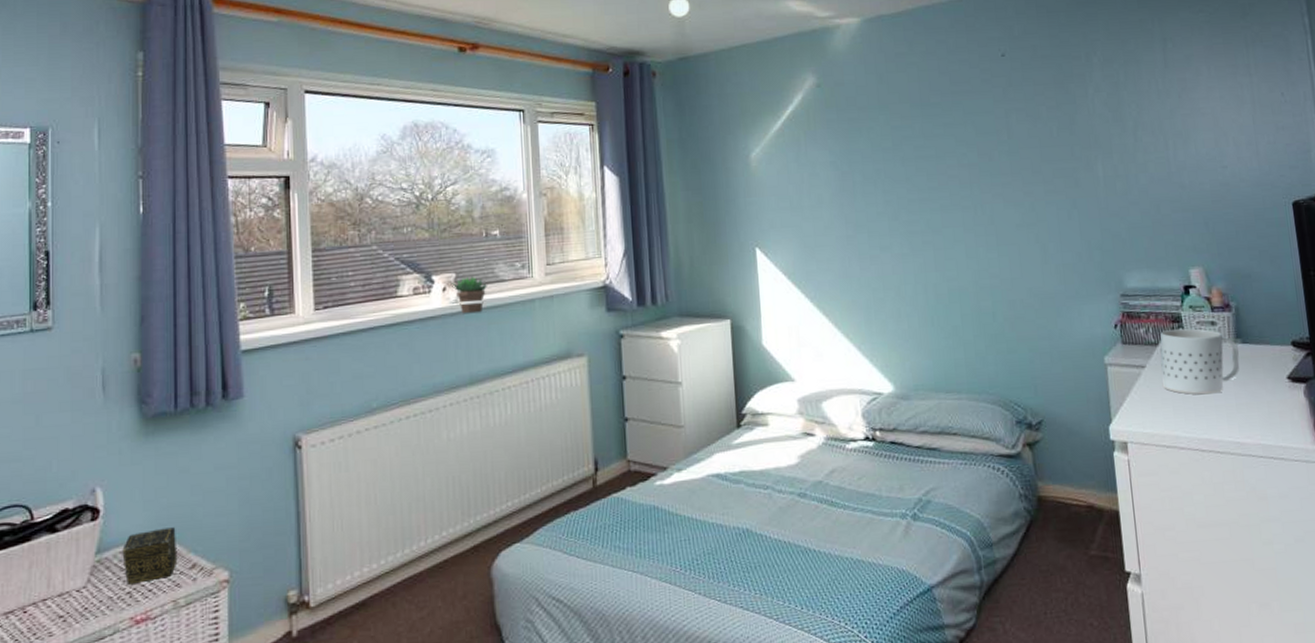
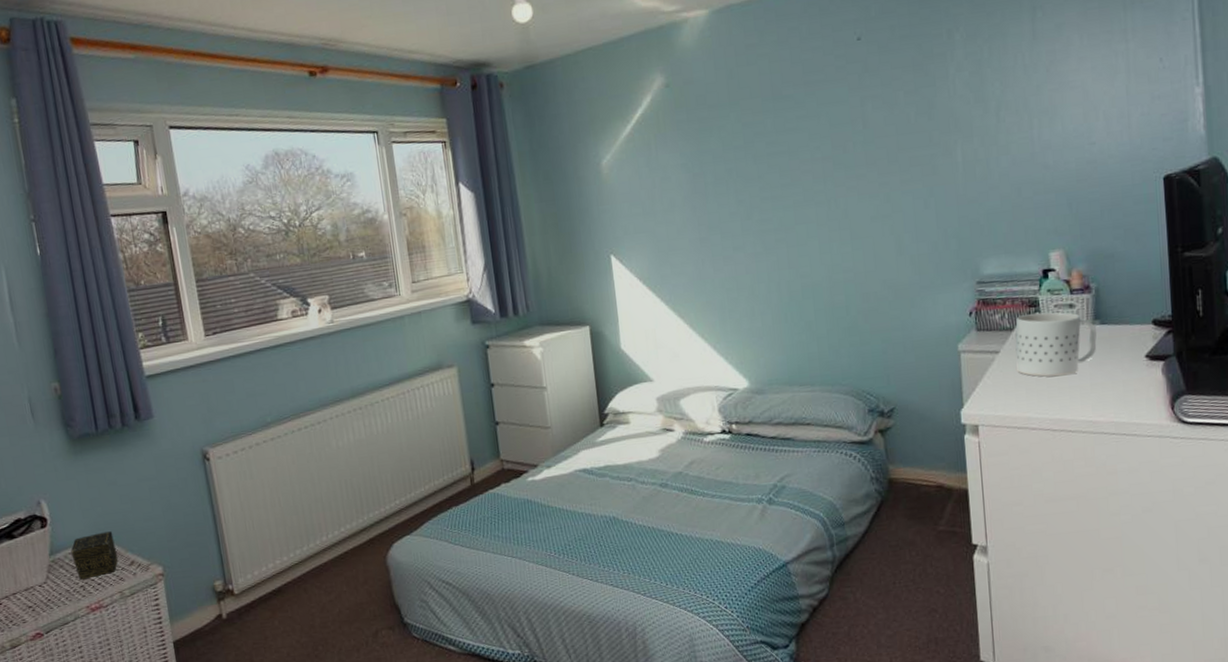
succulent plant: present [450,276,487,314] -> none [325,297,359,333]

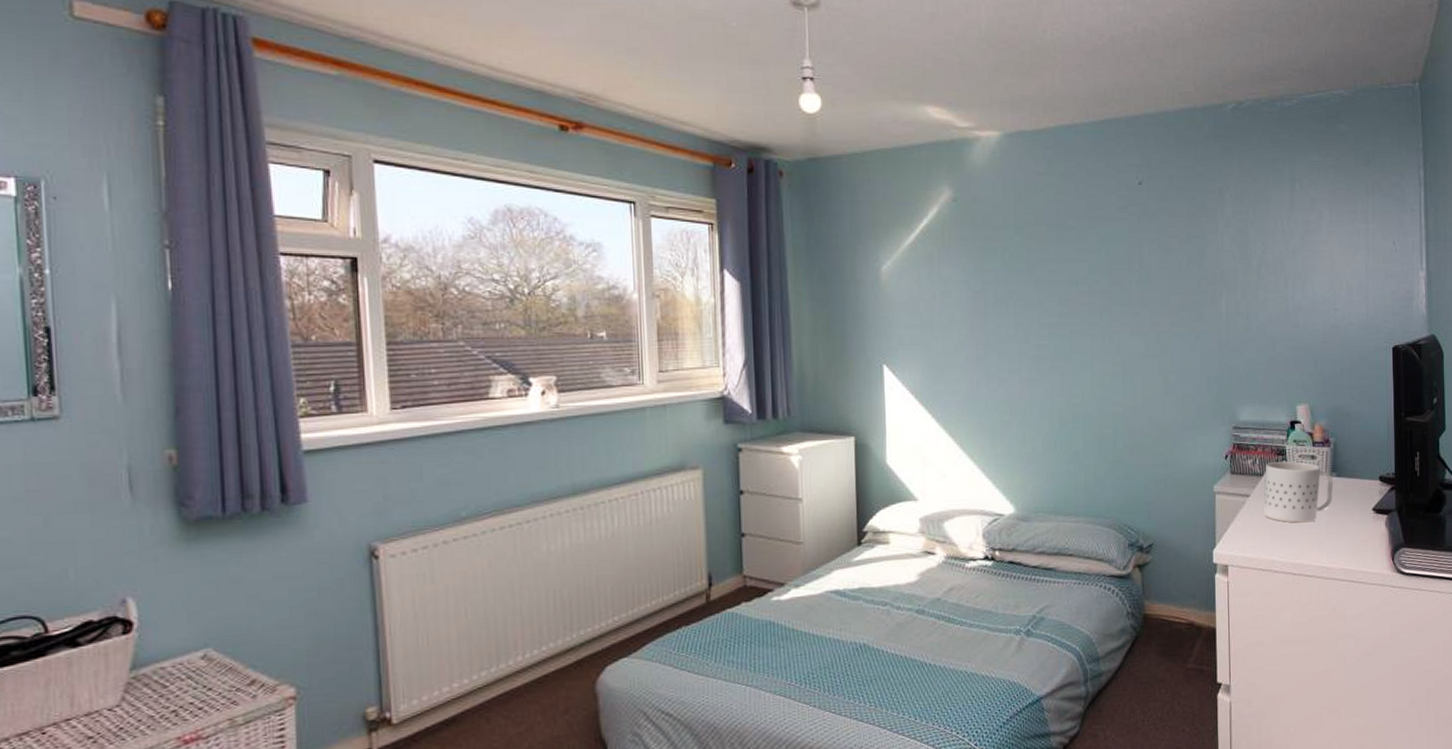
decorative box: present [70,531,119,581] -> none [163,641,233,704]

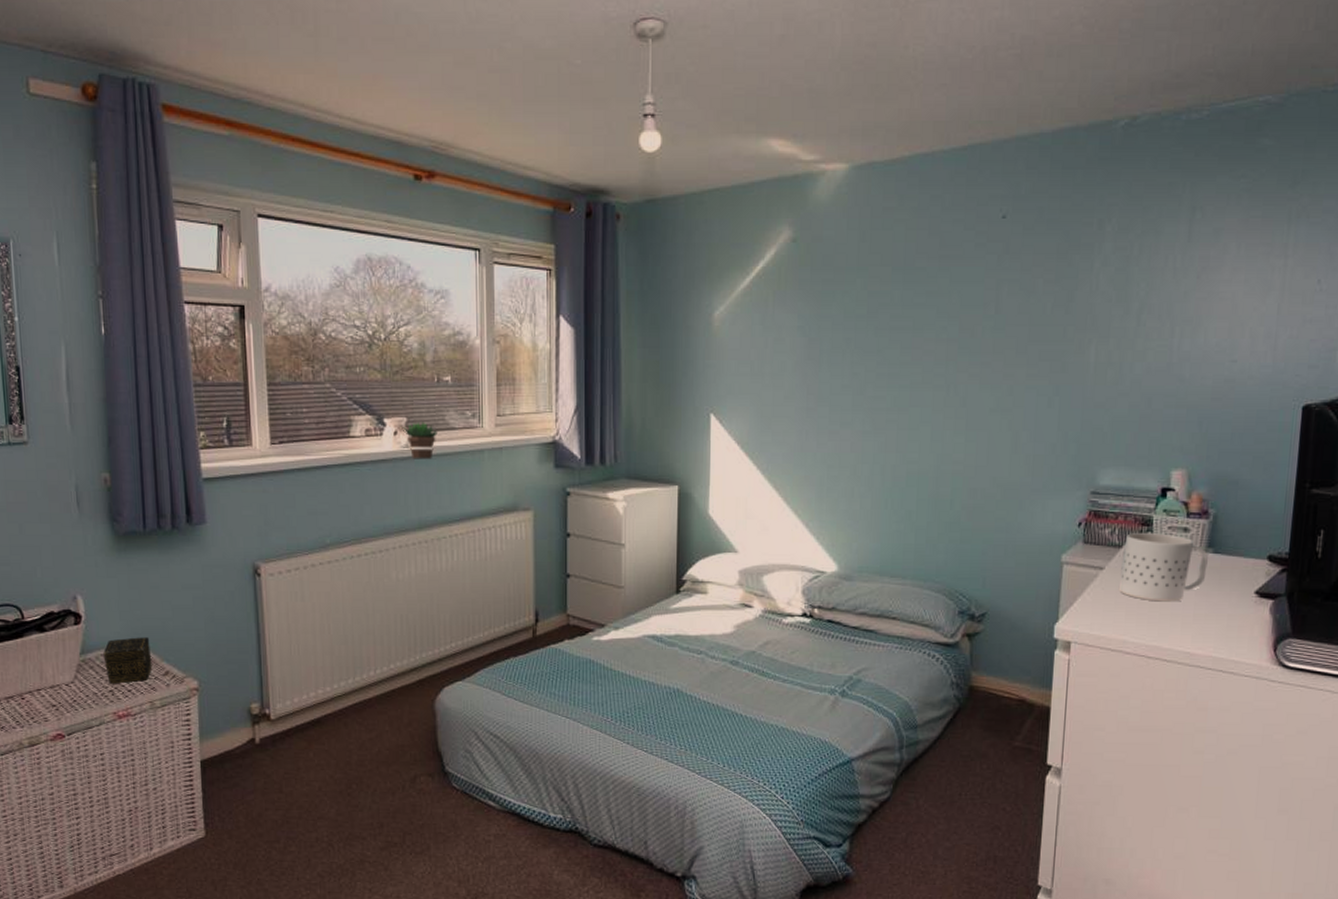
decorative box: none [163,641,233,704] -> present [103,637,153,685]
succulent plant: none [550,380,592,420] -> present [401,422,437,460]

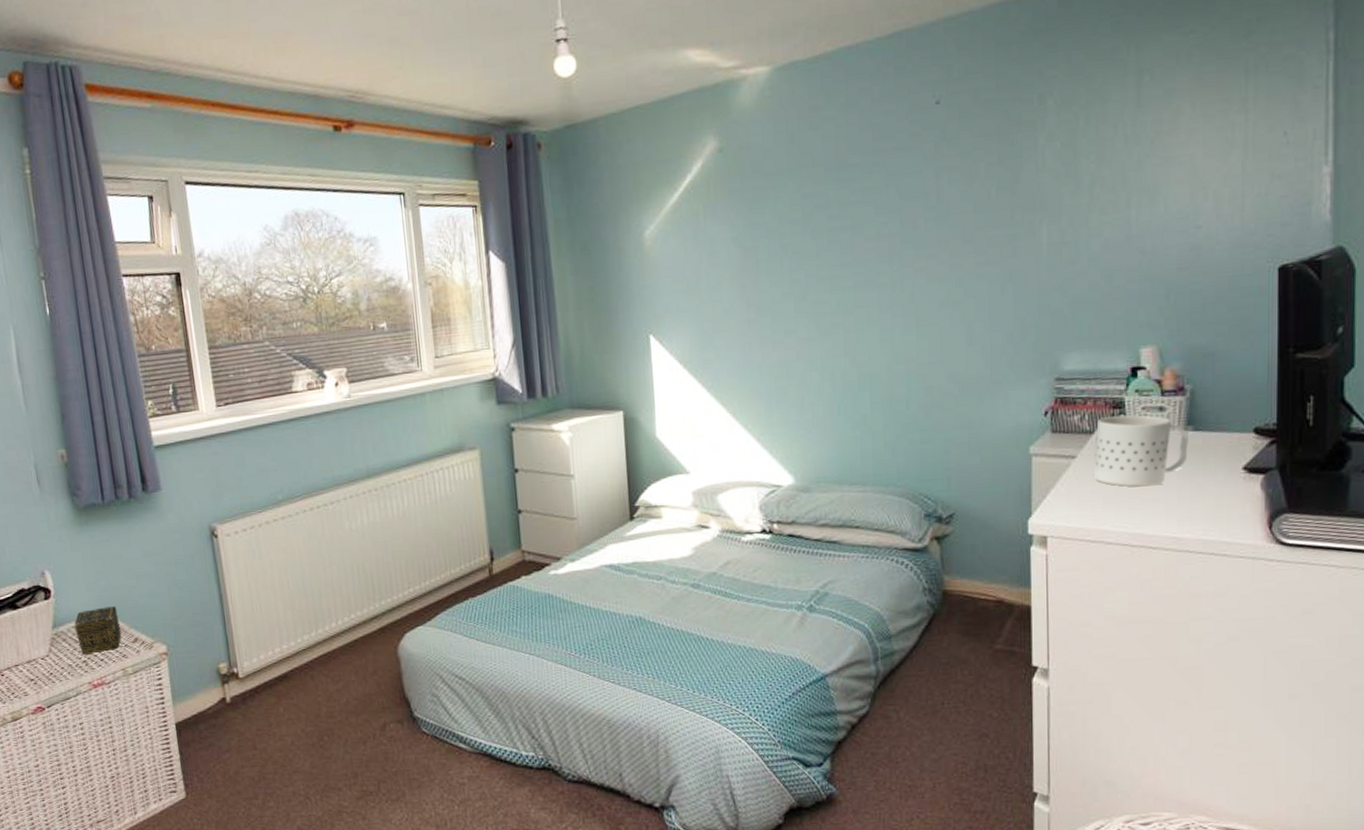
succulent plant: present [401,422,437,460] -> none [342,370,378,409]

